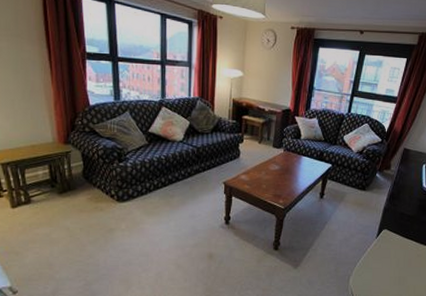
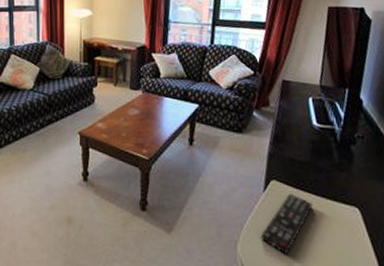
remote control: none [369,240,413,286] -> present [260,194,313,255]

